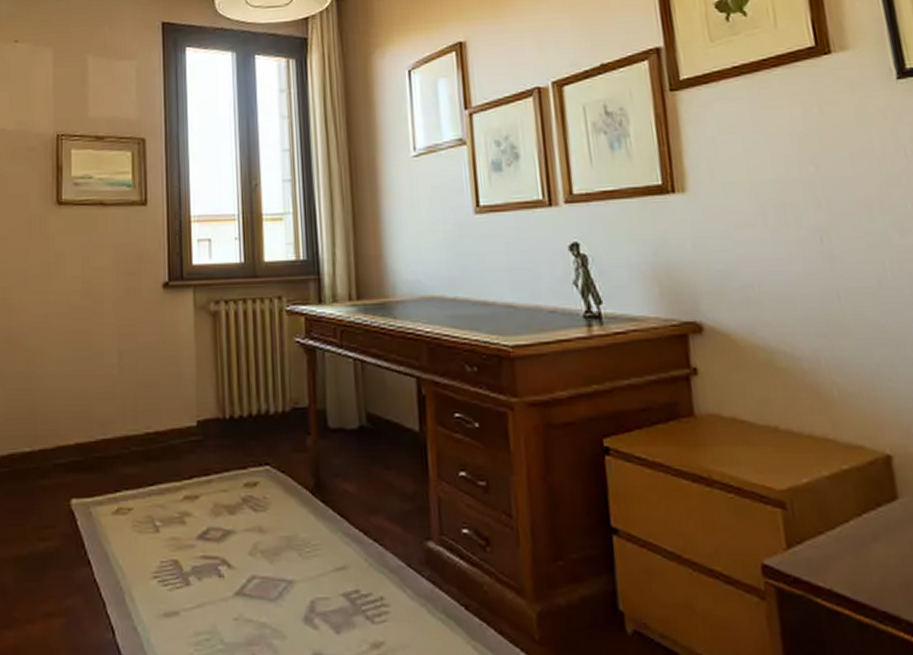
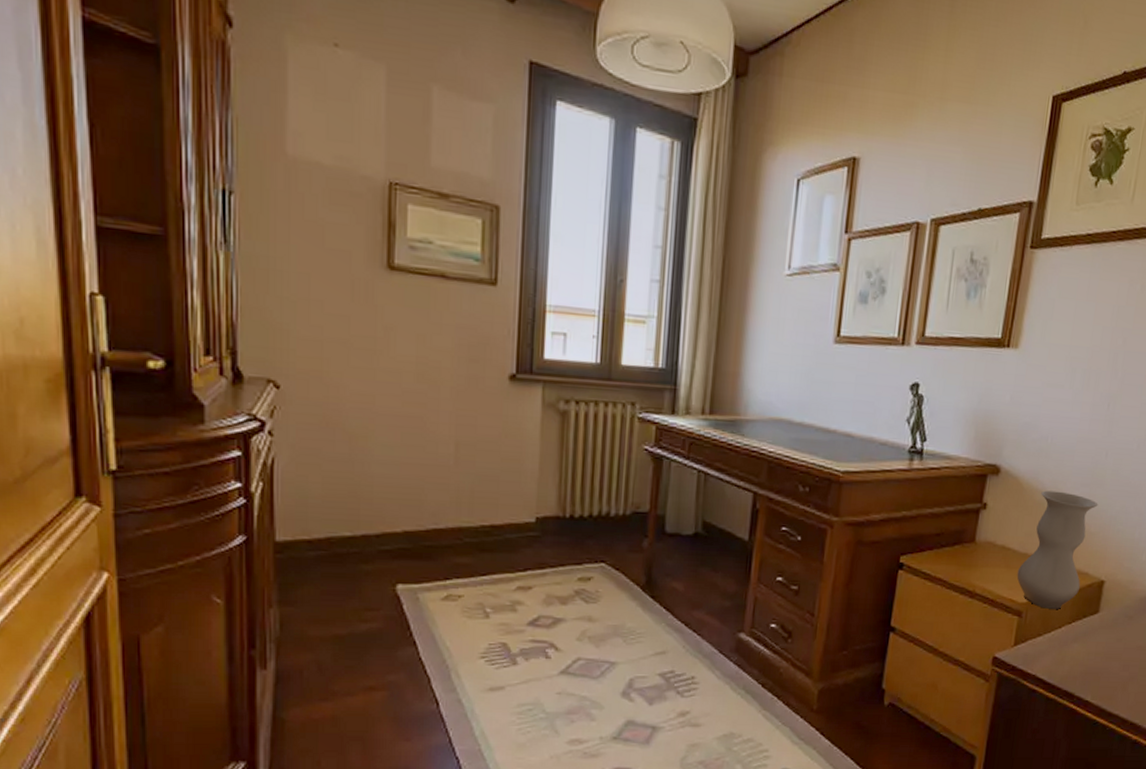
vase: none [762,346,859,496] -> present [1016,490,1098,609]

